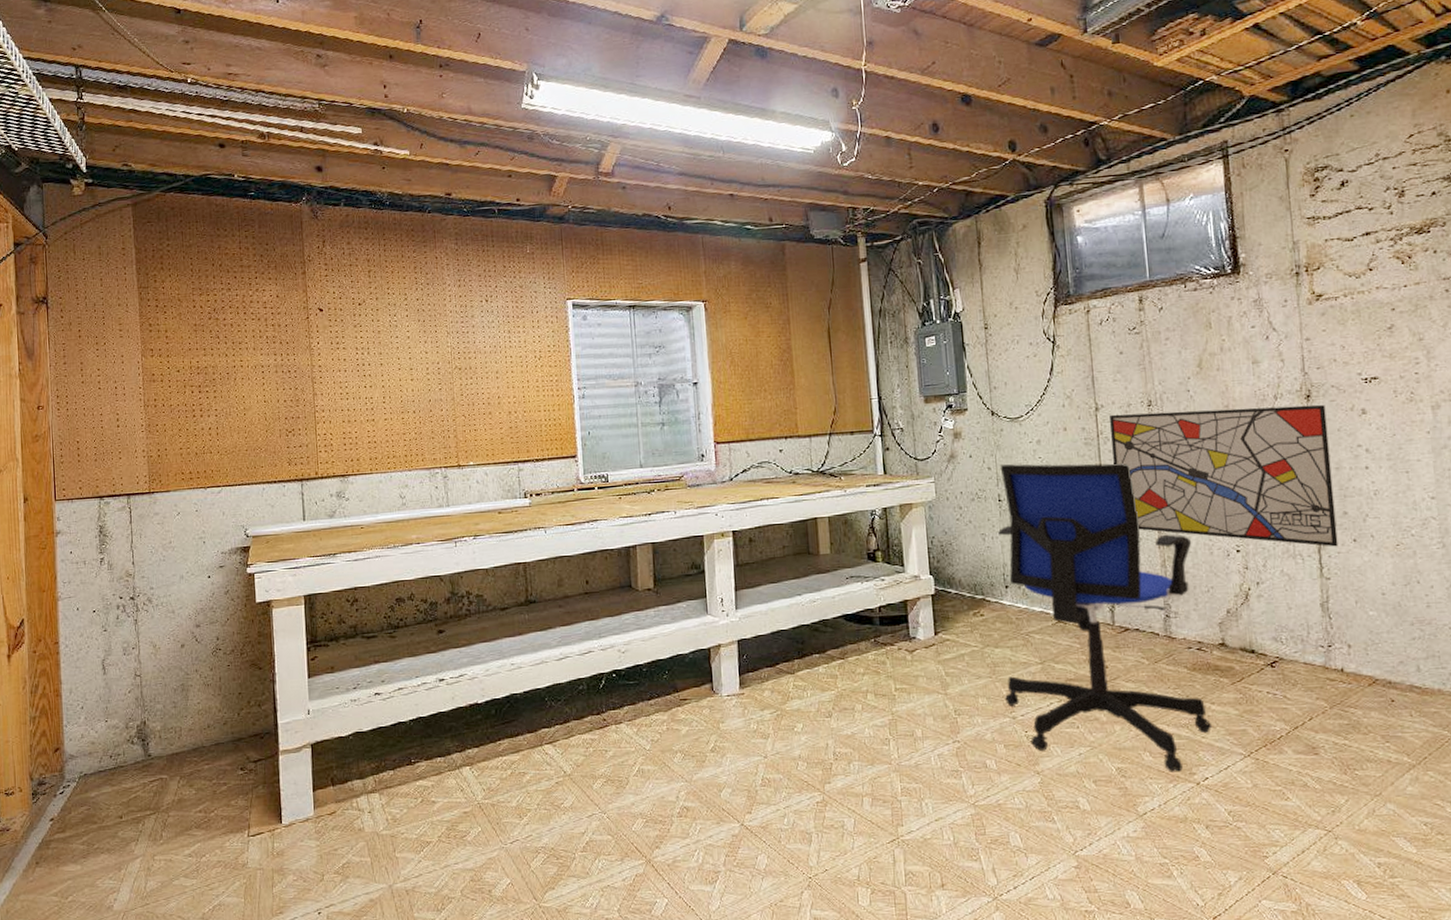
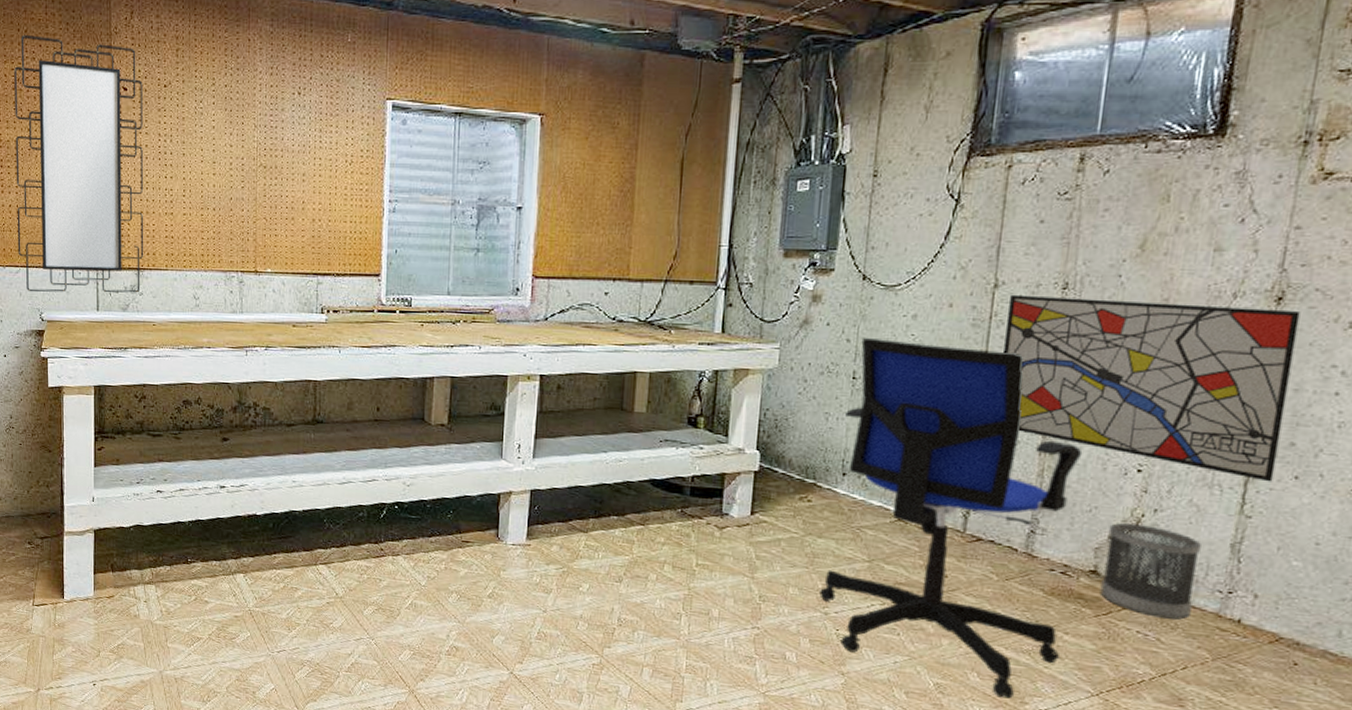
mirror: none [210,268,347,510] -> present [14,34,143,293]
wastebasket: none [1225,597,1305,677] -> present [1100,522,1201,620]

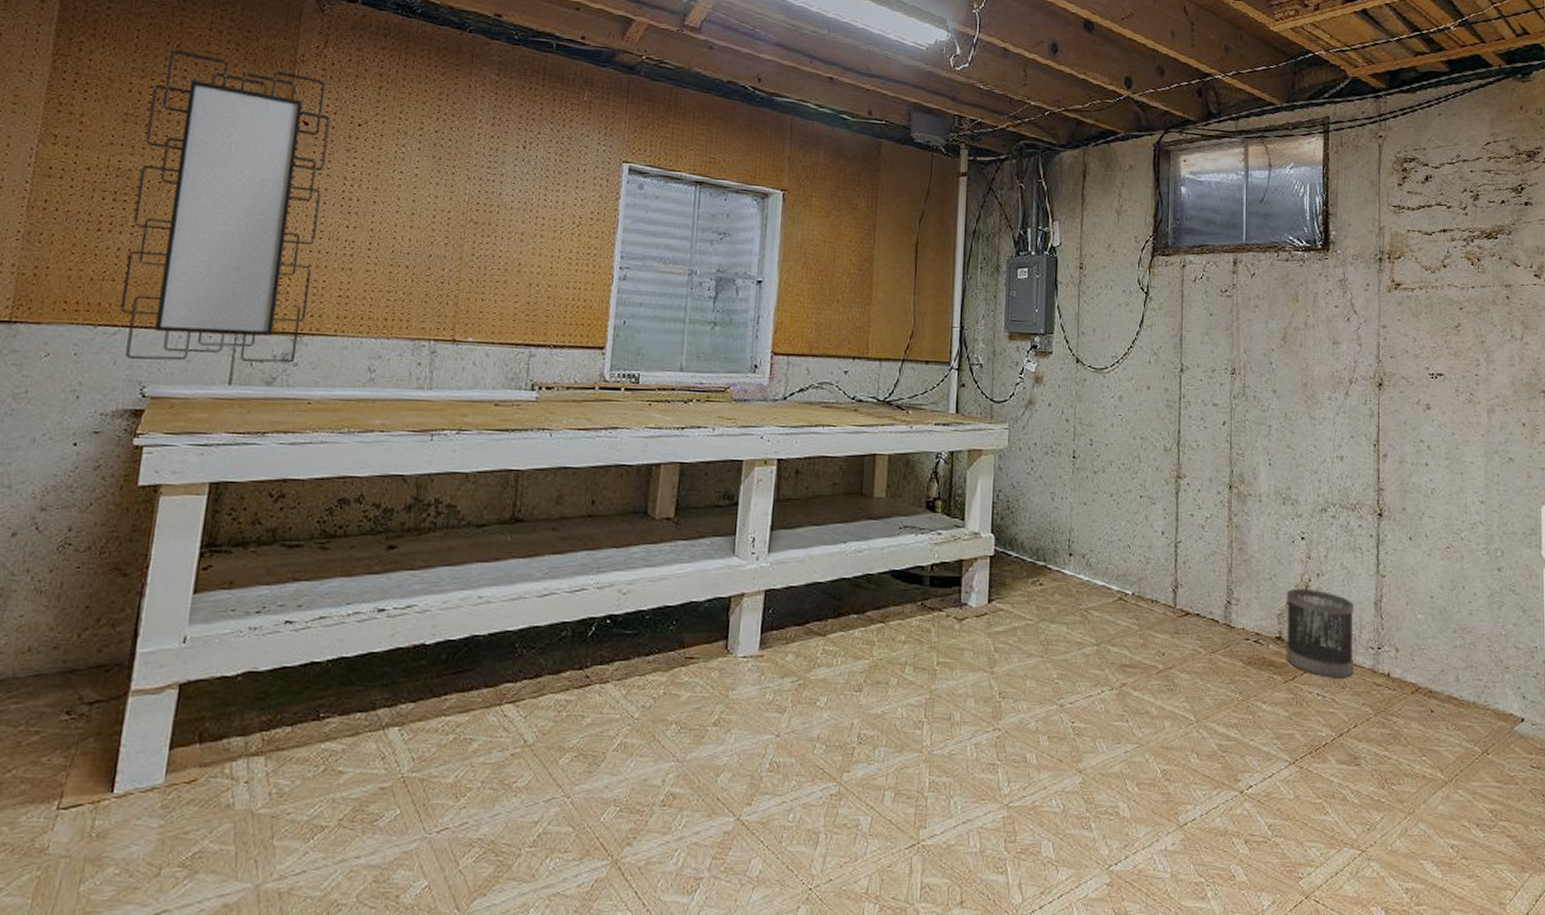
office chair: present [819,338,1083,699] -> none [1055,418,1262,778]
wall art: present [1004,294,1301,482] -> none [1193,378,1395,544]

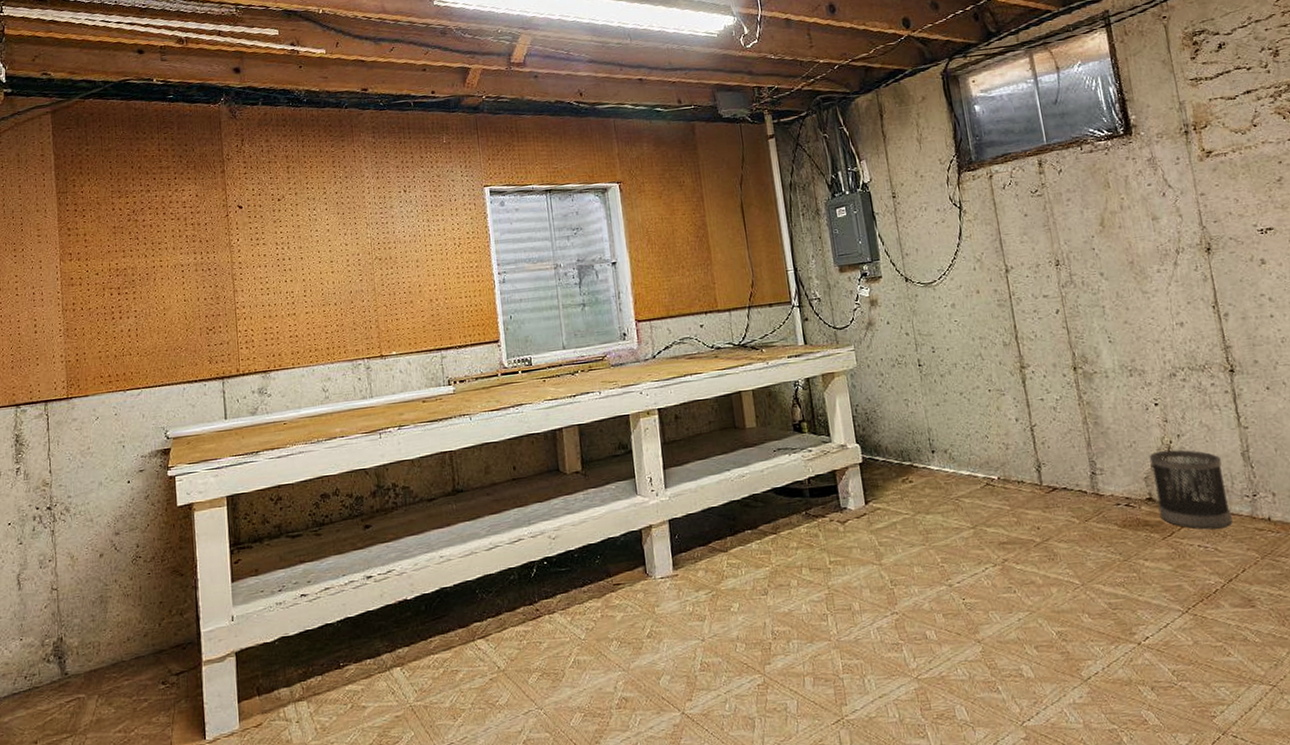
mirror: present [120,49,330,363] -> none [129,170,269,412]

